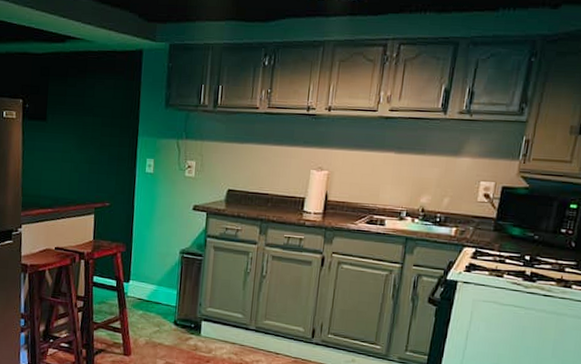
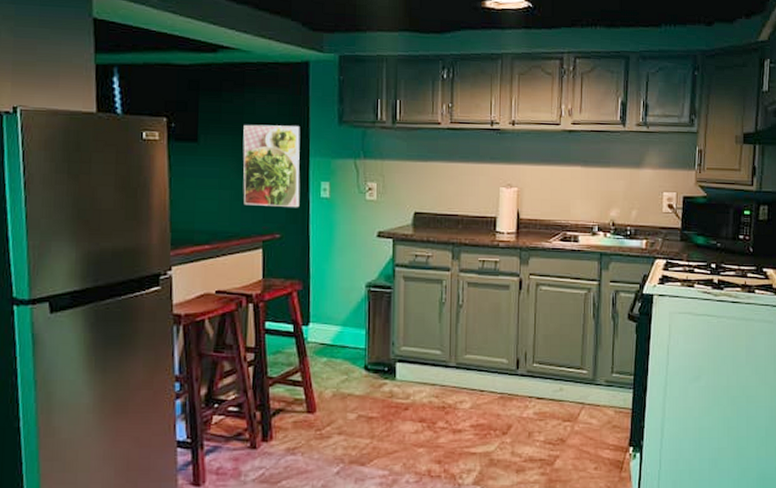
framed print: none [81,106,132,181] -> present [243,124,300,208]

